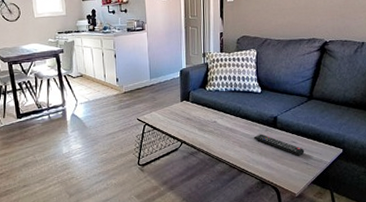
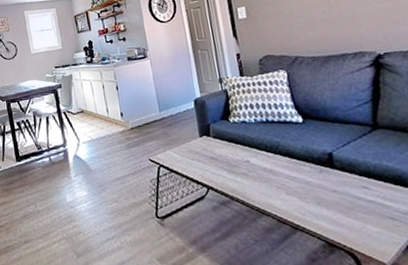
remote control: present [253,134,305,156] -> none [304,176,385,207]

